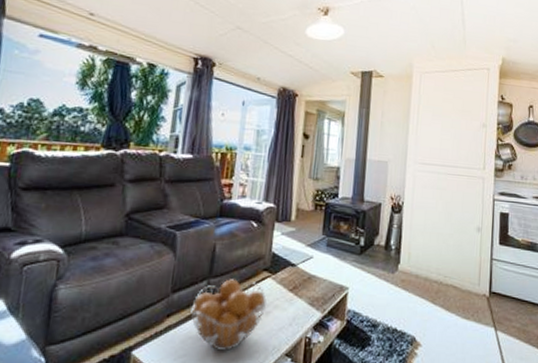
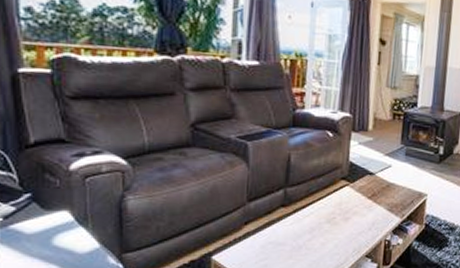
fruit basket: present [190,279,266,351] -> none [269,188,345,254]

